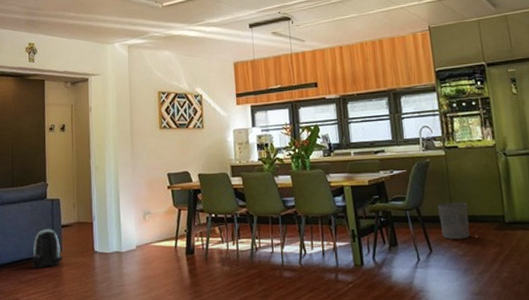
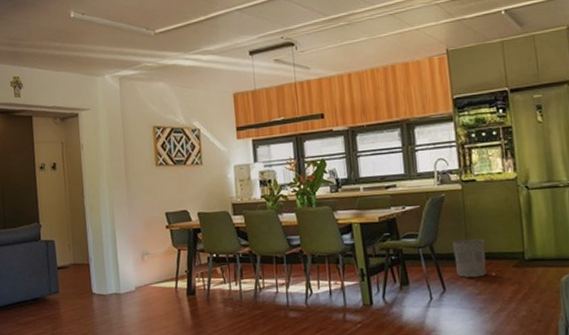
backpack: present [31,229,63,268] -> none [28,271,61,310]

